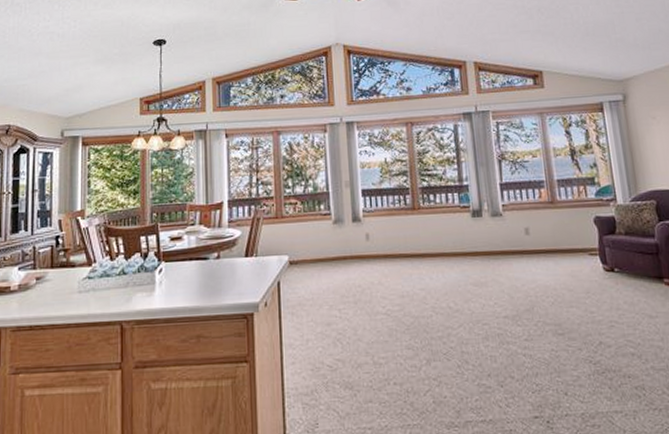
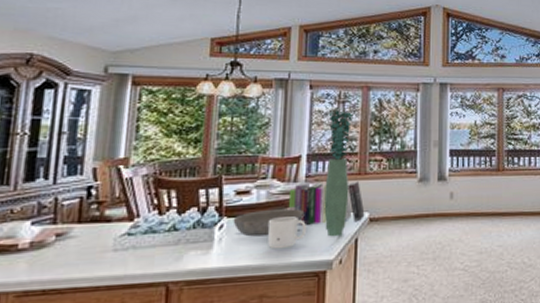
bowl: none [170,252,230,280] -> present [233,208,305,237]
mug: none [199,260,234,292] -> present [267,216,307,249]
books: none [215,224,285,269] -> present [288,181,365,225]
vase: none [244,153,269,280] -> present [324,106,354,237]

